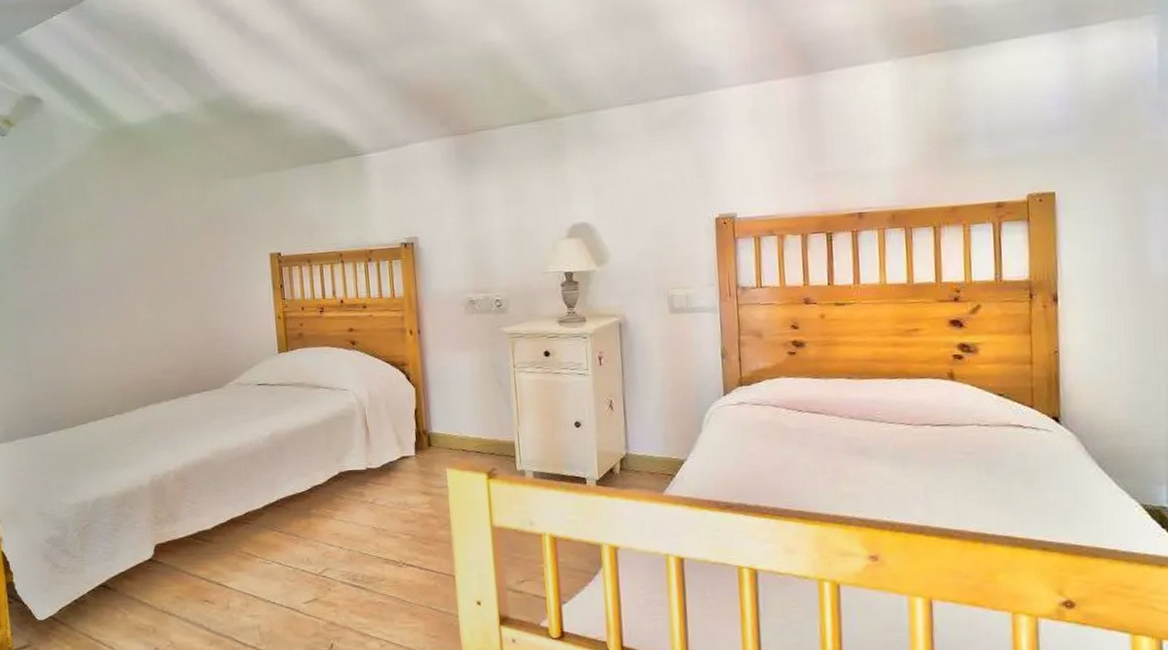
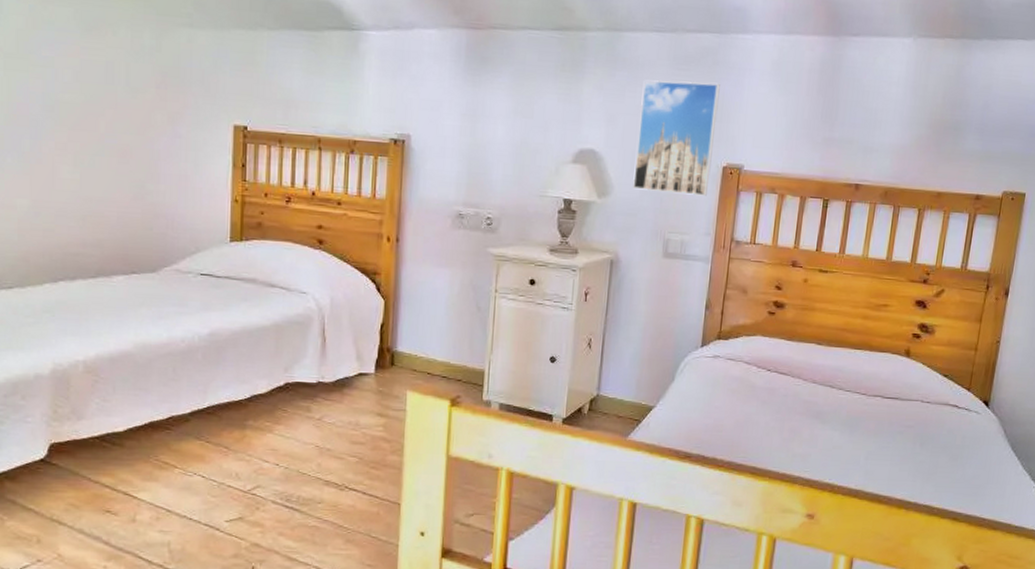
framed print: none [623,140,704,253] -> present [633,79,720,196]

